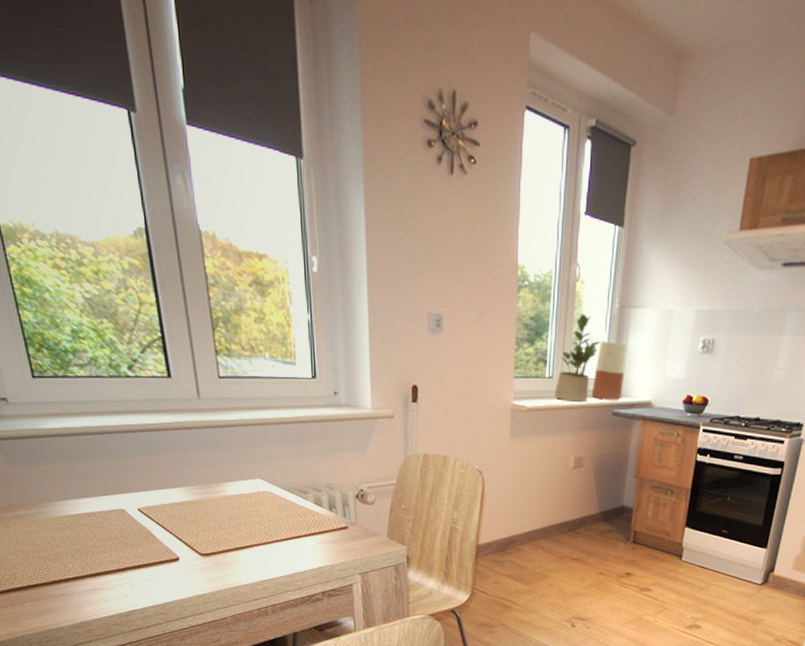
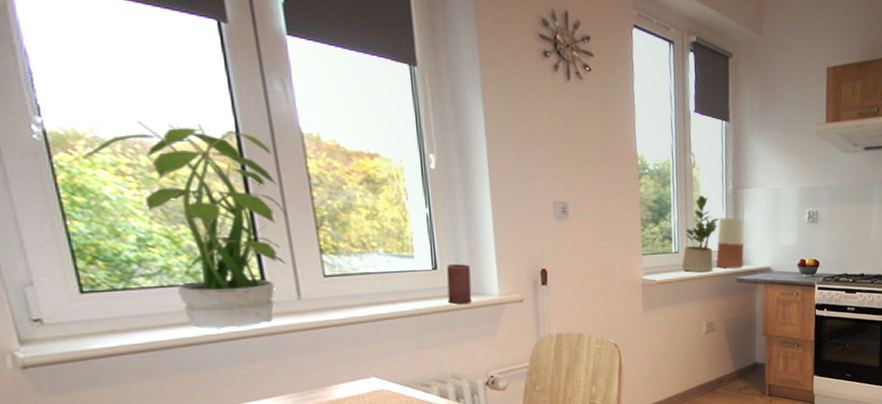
potted plant: none [26,214,189,421] -> present [81,120,288,329]
candle: none [324,374,347,416] -> present [446,264,472,305]

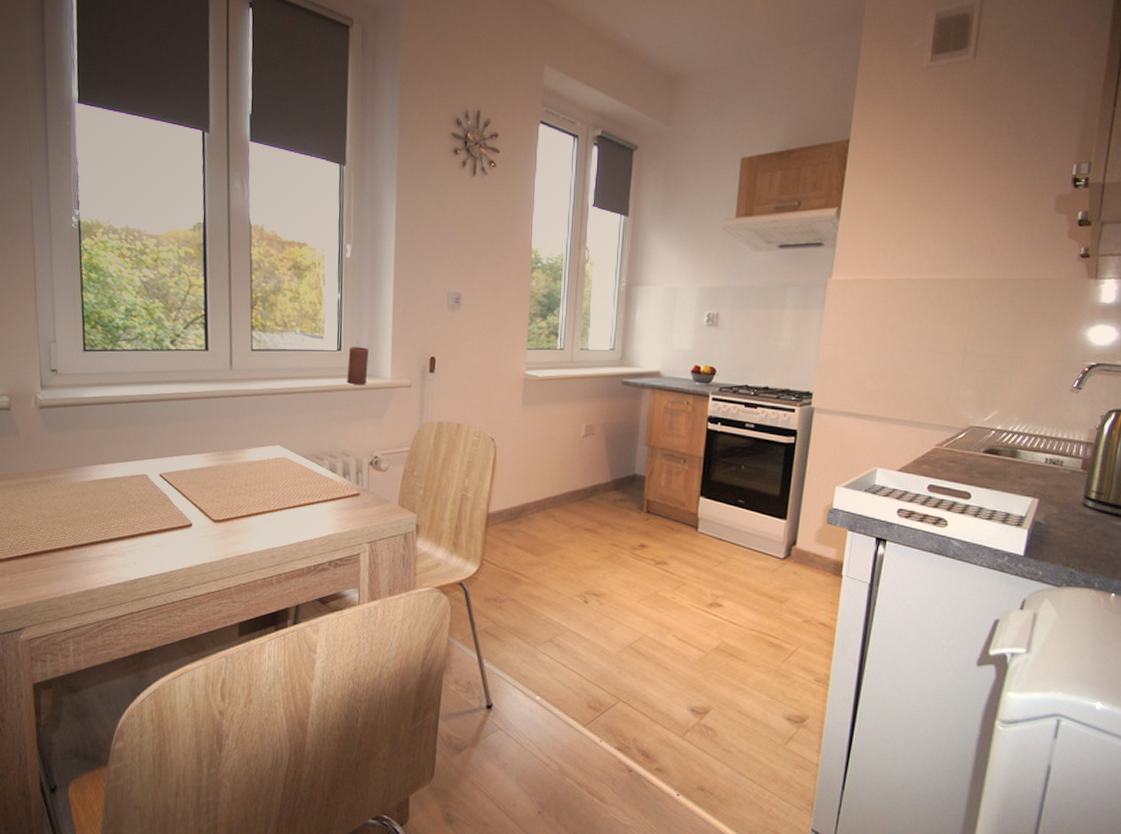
potted plant: present [81,120,288,329] -> none [98,213,232,390]
potted plant: present [682,195,720,273] -> none [566,291,609,373]
vase: present [716,217,744,269] -> none [601,316,635,371]

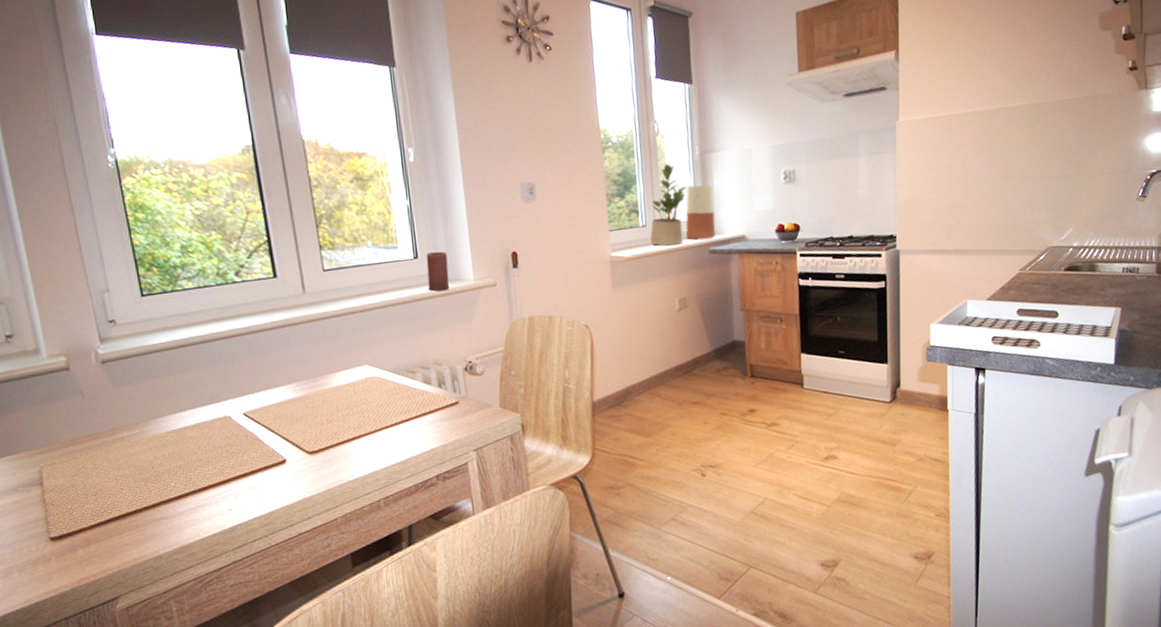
potted plant: none [566,291,609,373] -> present [650,164,688,246]
vase: none [601,316,635,371] -> present [685,185,716,241]

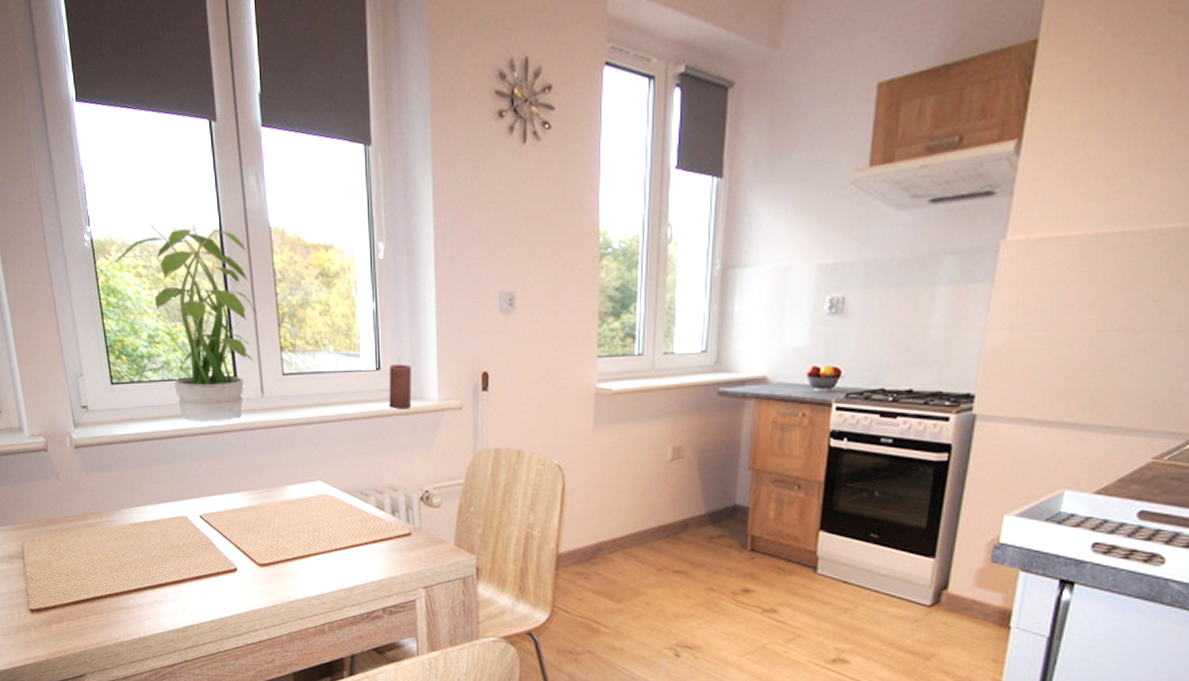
potted plant: none [141,141,294,324] -> present [114,224,257,423]
potted plant: present [650,164,688,246] -> none [646,279,700,382]
vase: present [685,185,716,241] -> none [690,308,733,378]

